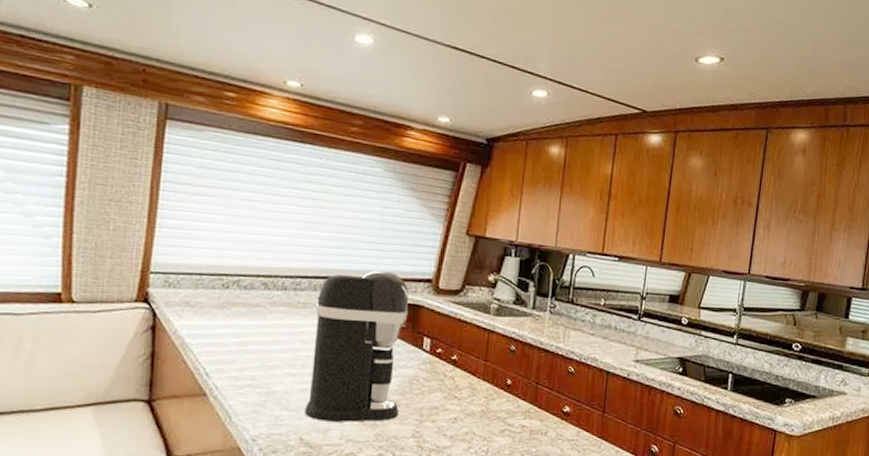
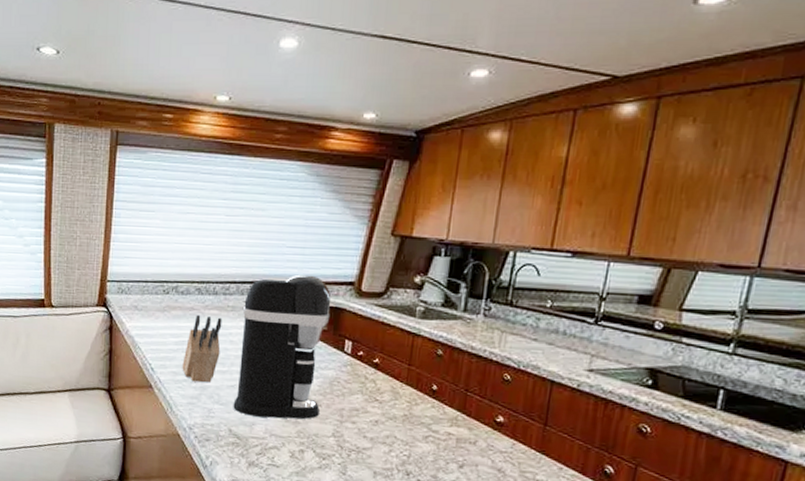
knife block: none [244,312,292,388] -> present [182,314,222,383]

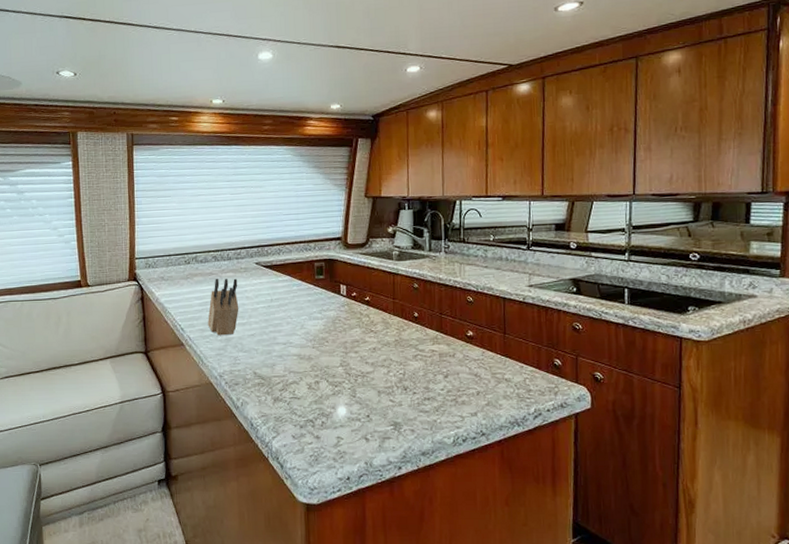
coffee maker: present [233,274,332,419] -> none [254,235,327,358]

